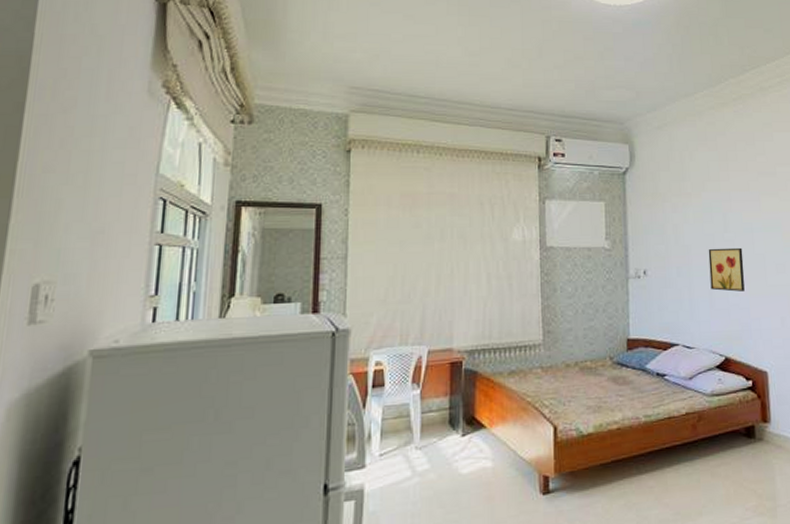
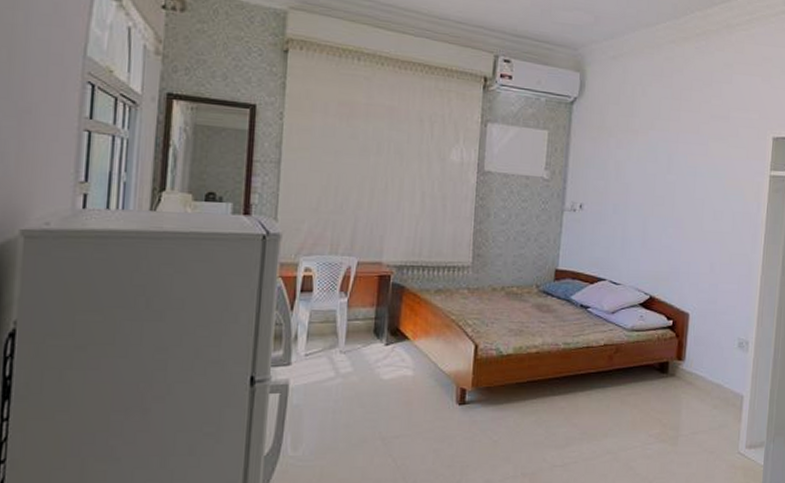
wall art: present [708,247,745,292] -> none [645,188,683,234]

